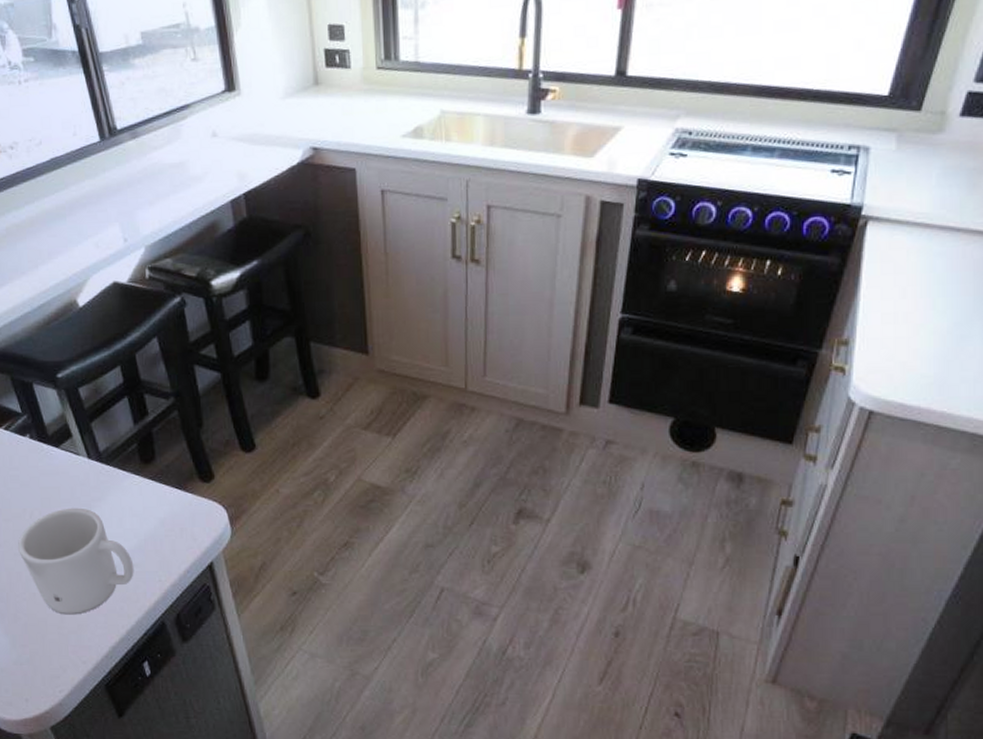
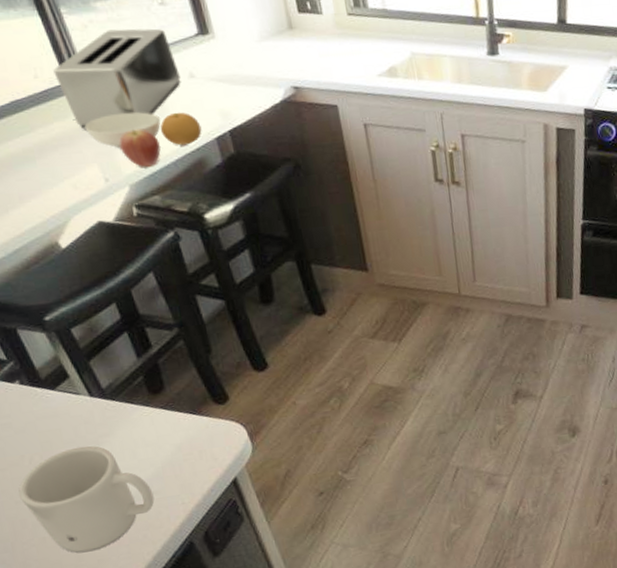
toaster: none [90,85,204,188] -> present [53,28,181,130]
bowl: none [111,171,181,209] -> present [84,112,161,149]
fruit: none [141,189,178,228] -> present [119,129,162,167]
fruit: none [179,172,218,208] -> present [160,112,202,146]

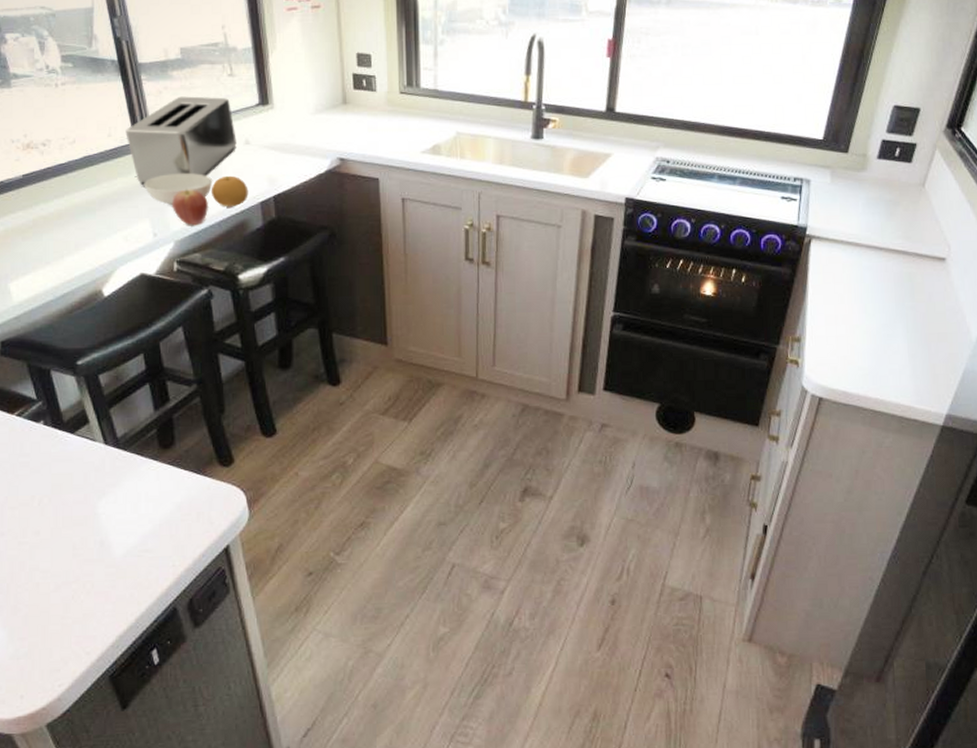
mug: present [18,446,155,553] -> none [24,494,147,604]

